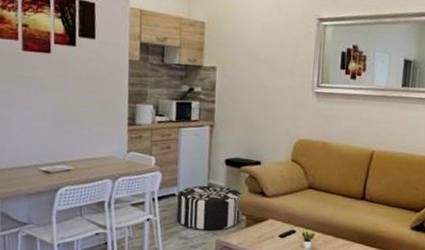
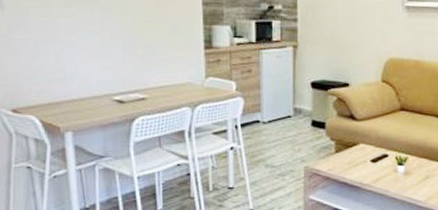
pouf: present [176,185,242,231] -> none [261,110,330,158]

